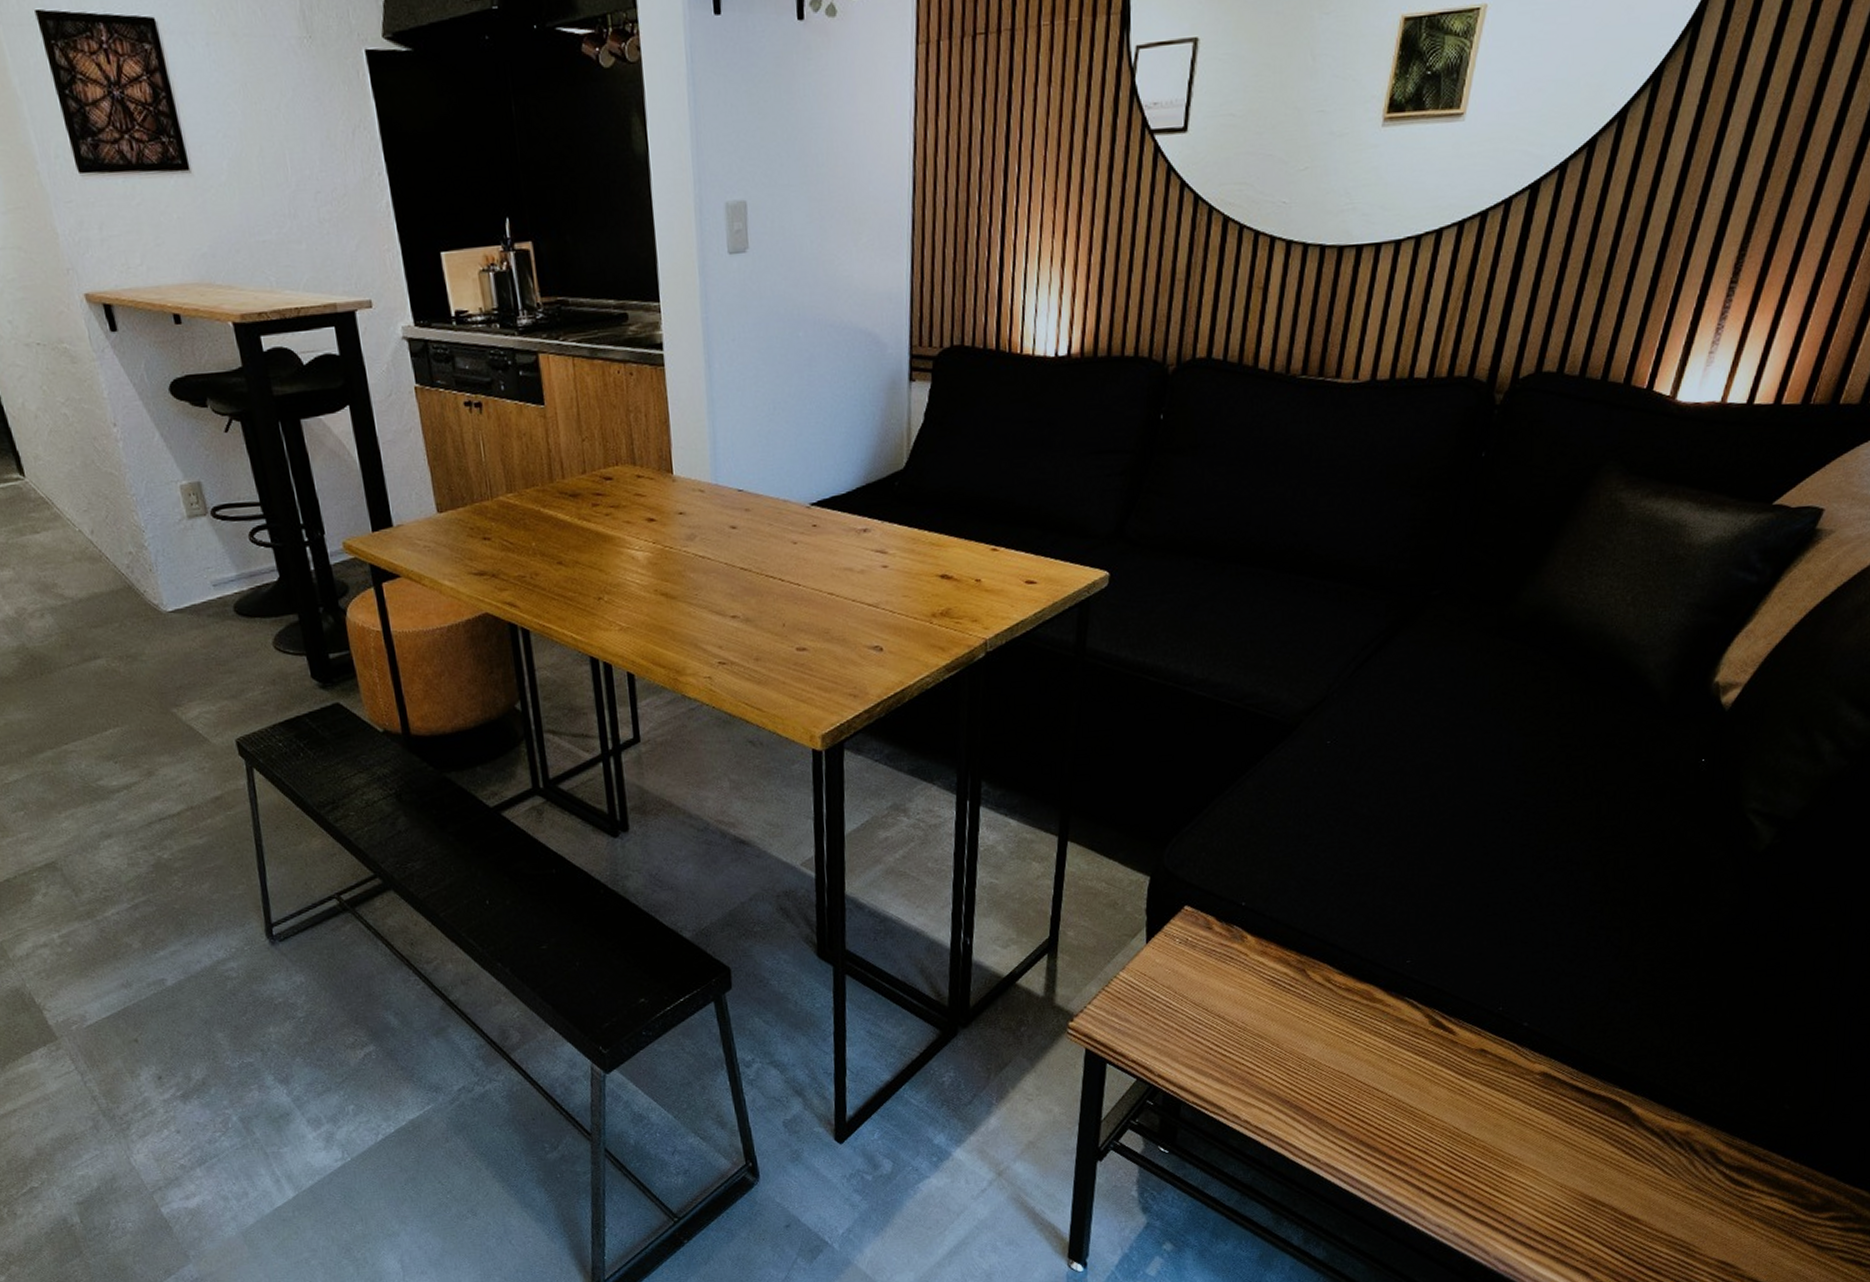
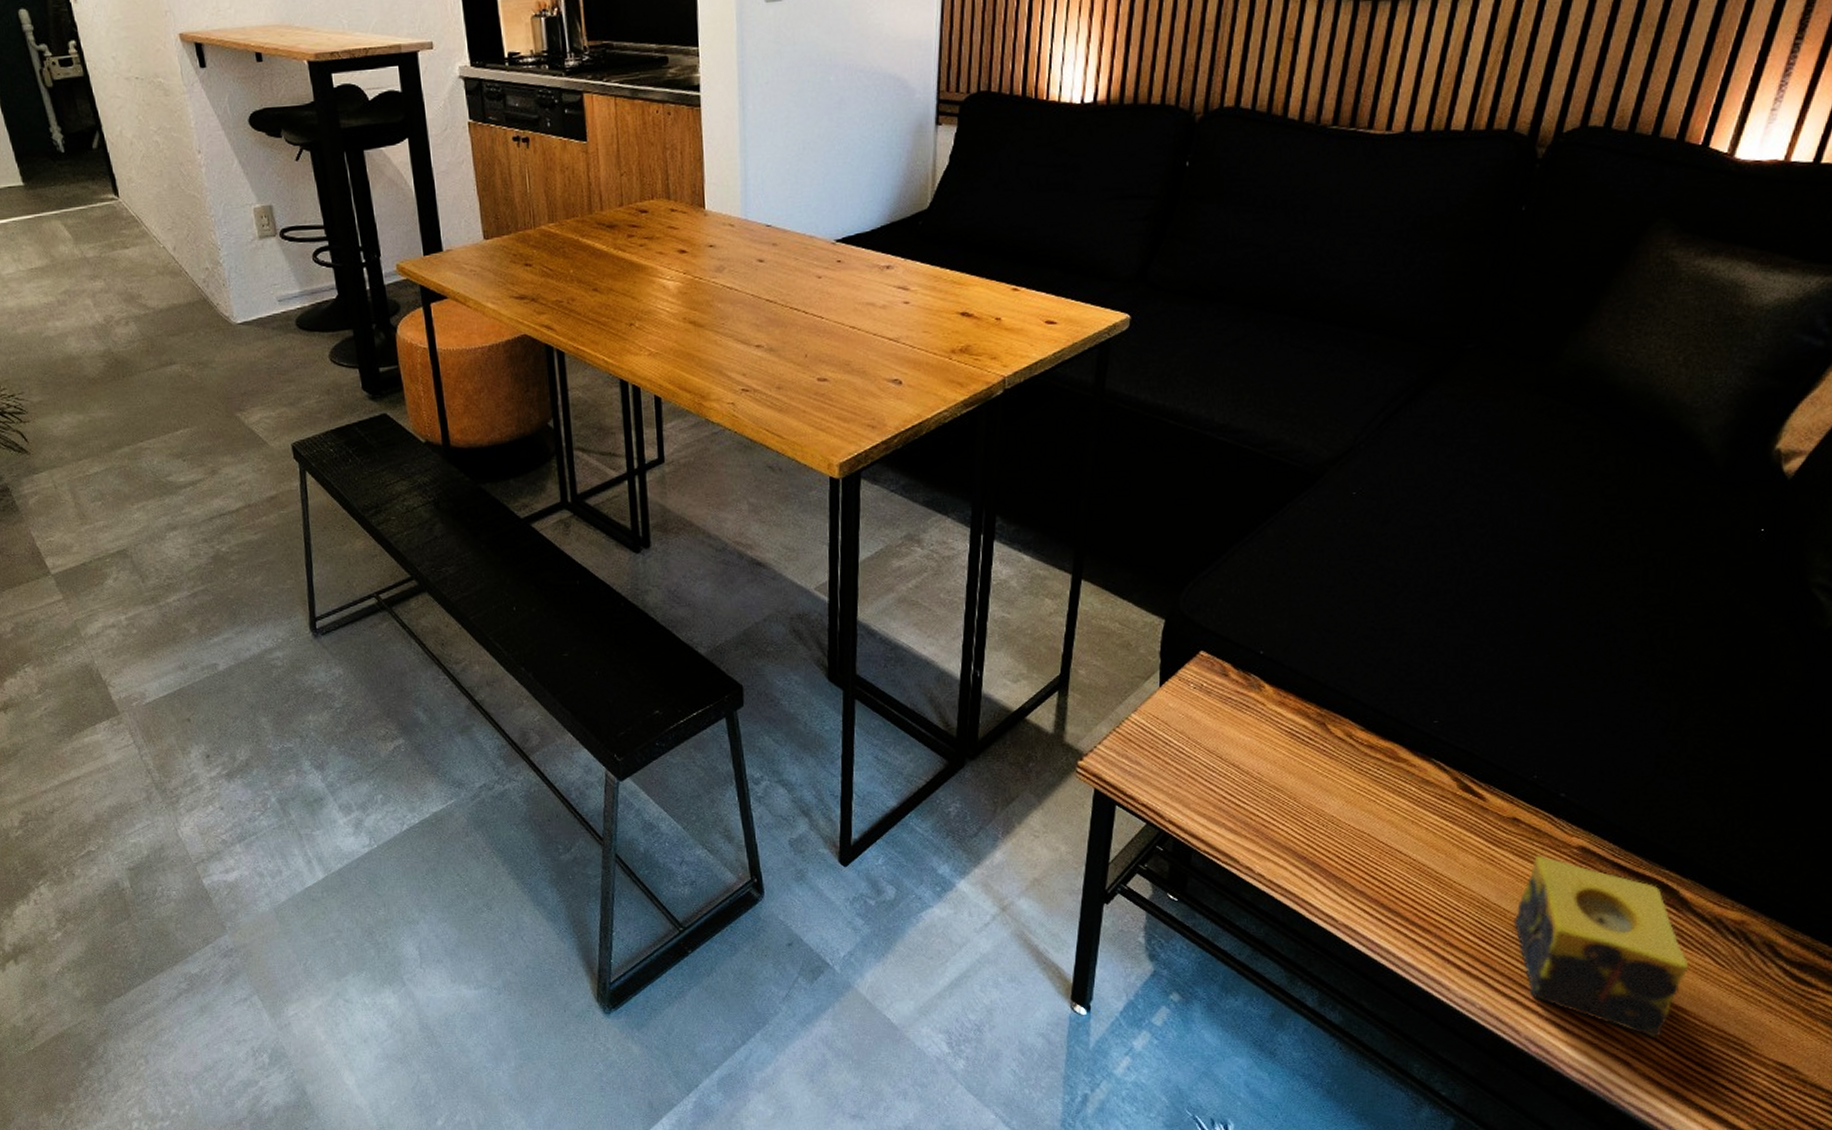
candle: none [1482,1083,1641,1247] -> present [1513,855,1689,1037]

